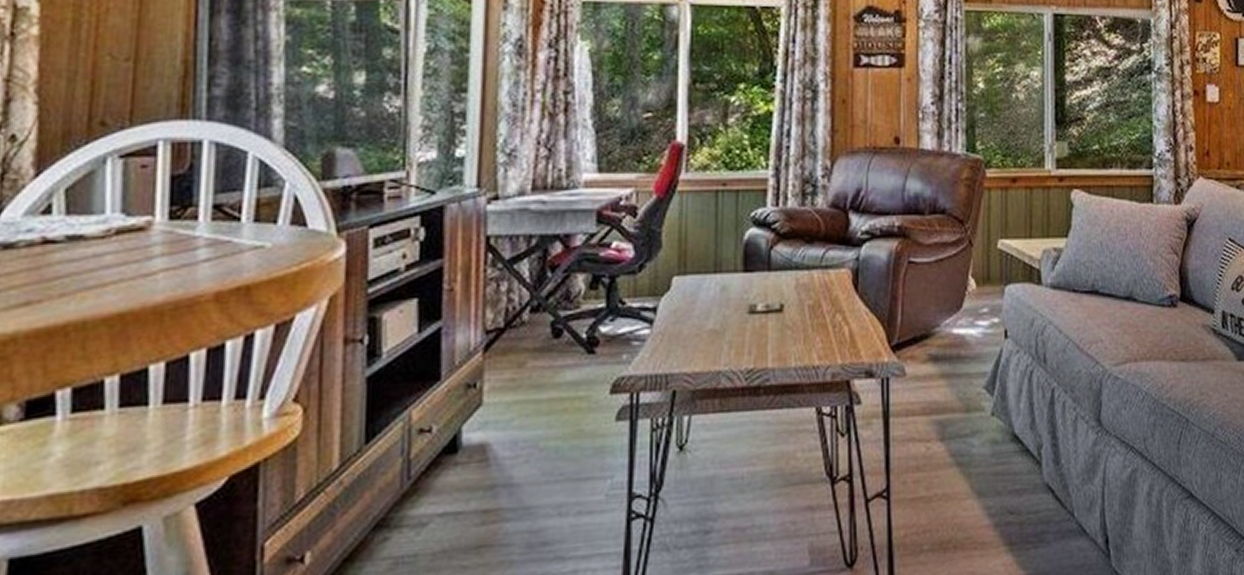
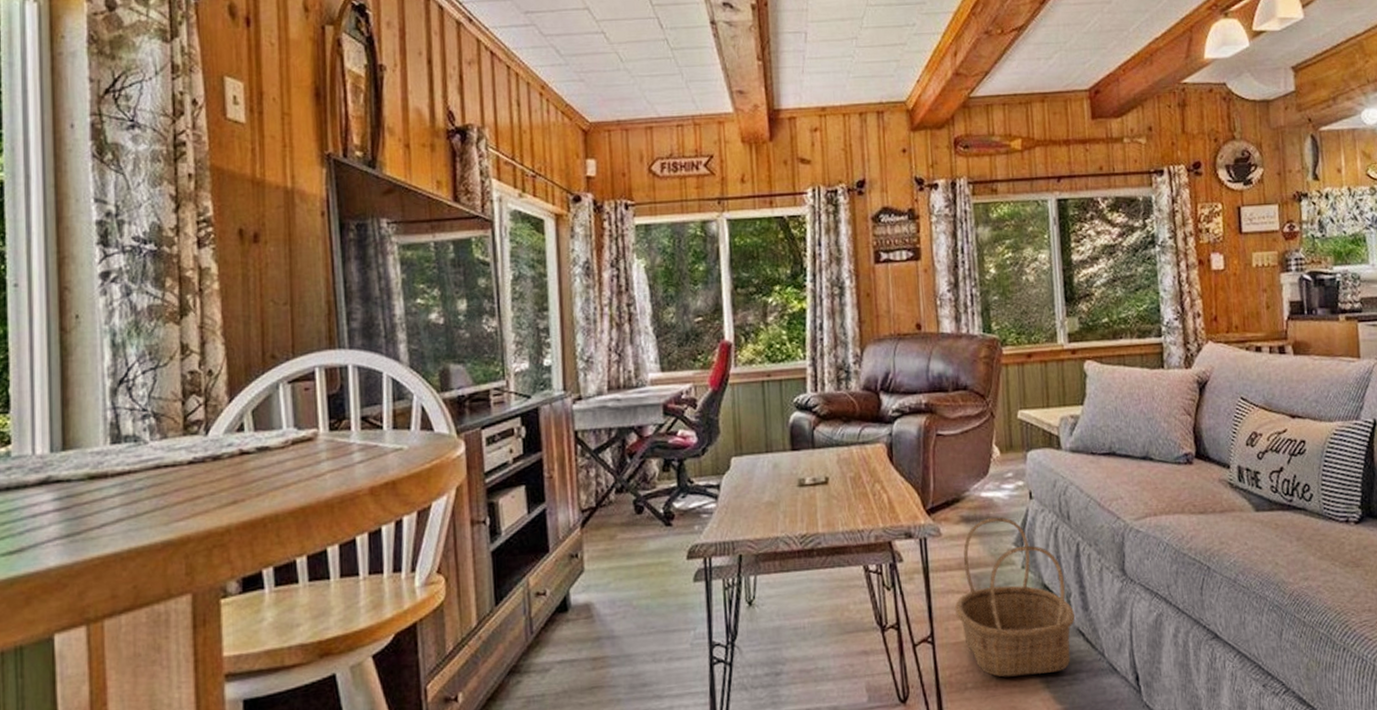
basket: none [915,357,1046,539] -> present [954,517,1076,677]

